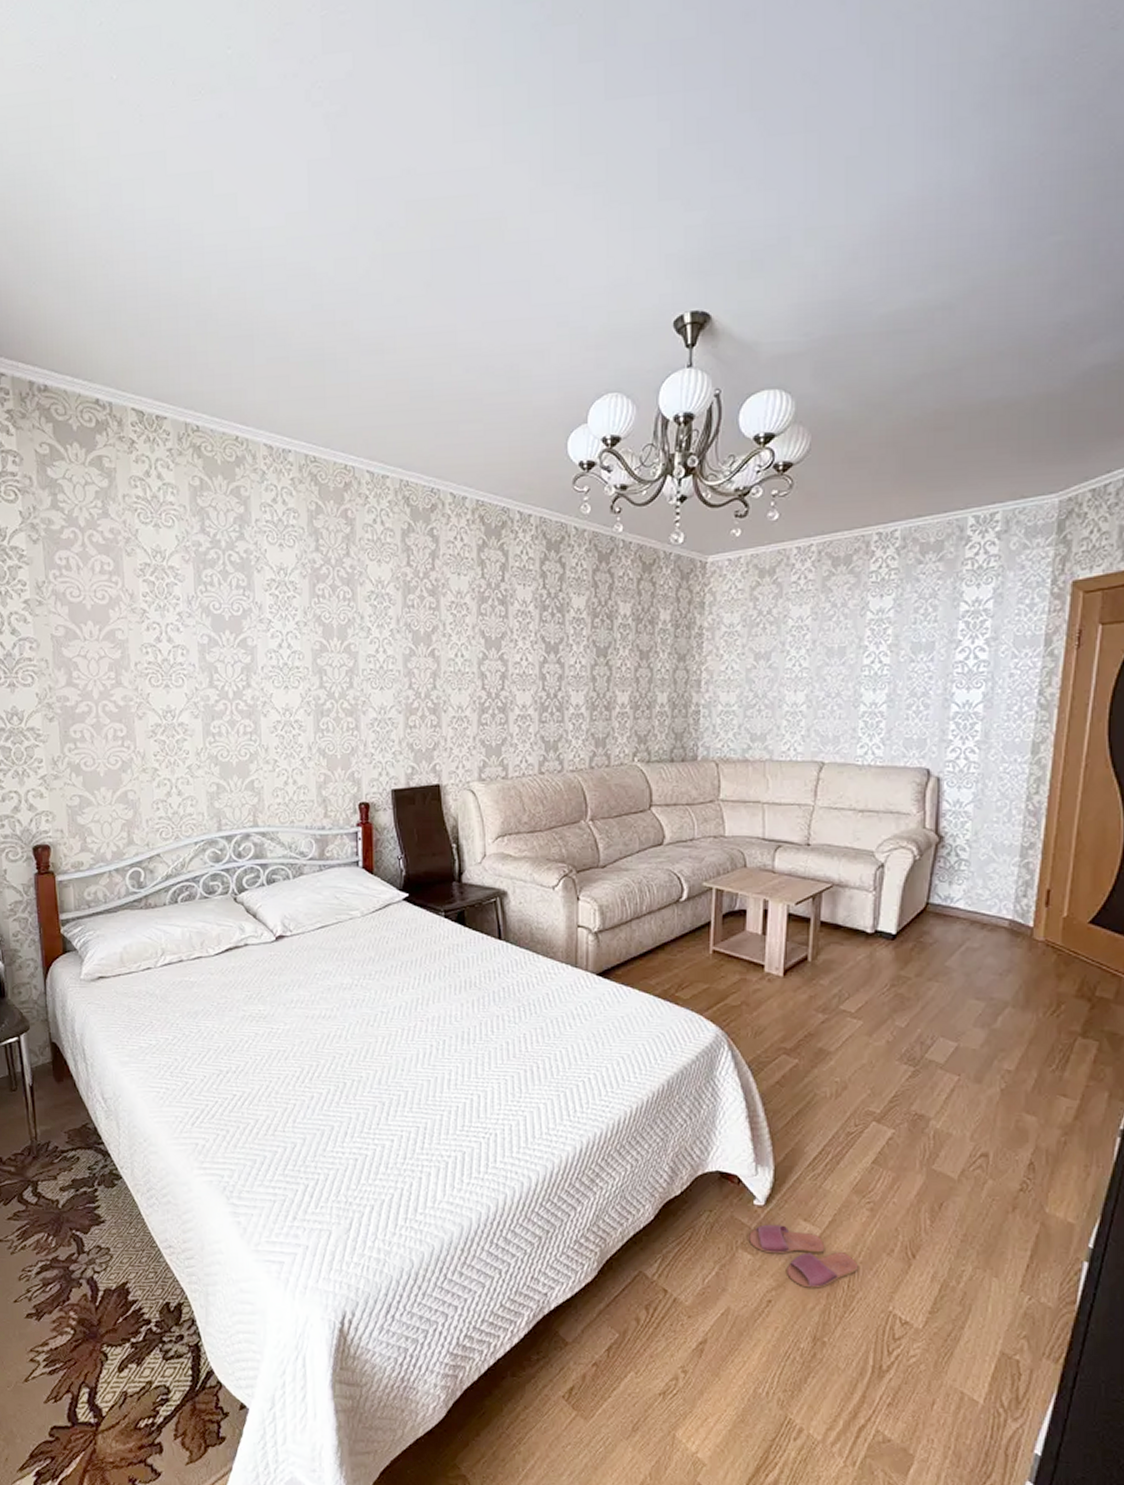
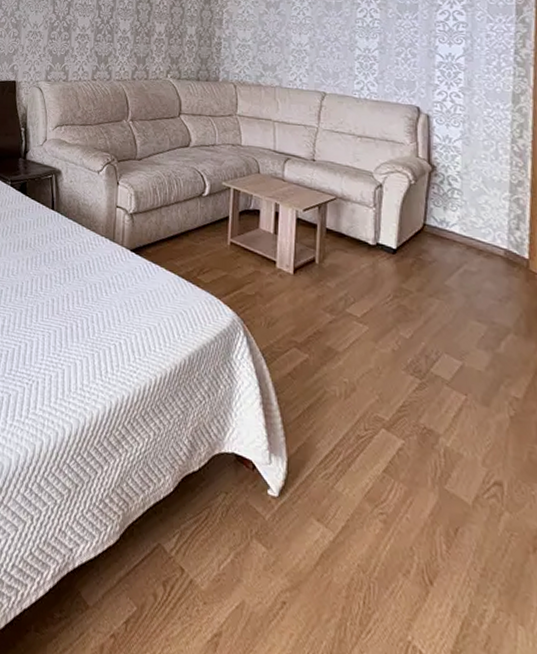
slippers: present [749,1224,859,1289] -> none [263,517,374,599]

